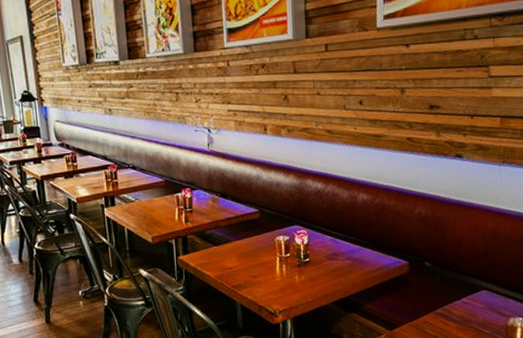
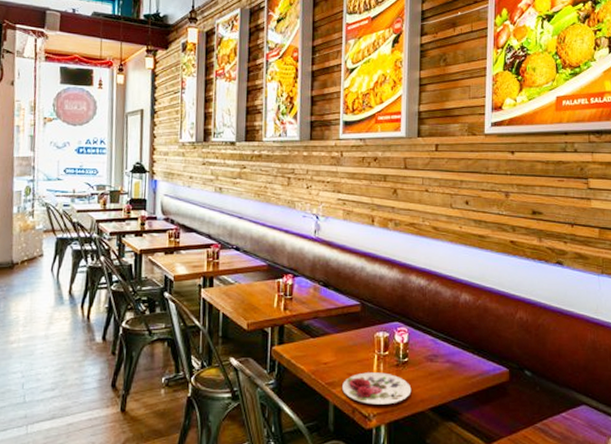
plate: none [248,273,315,302] -> present [342,372,412,405]

